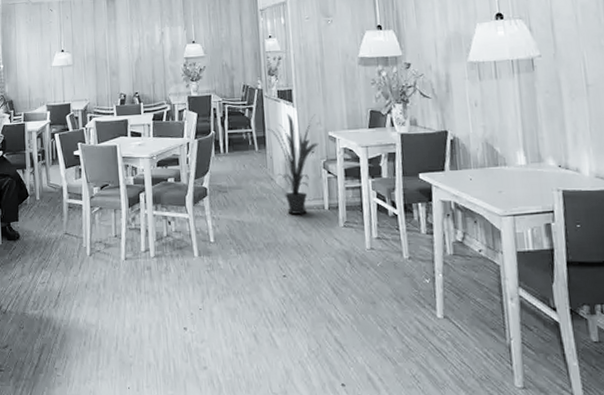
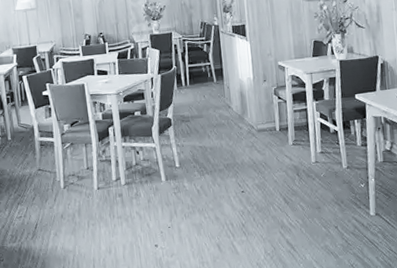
house plant: present [263,113,319,215] -> none [220,46,270,138]

